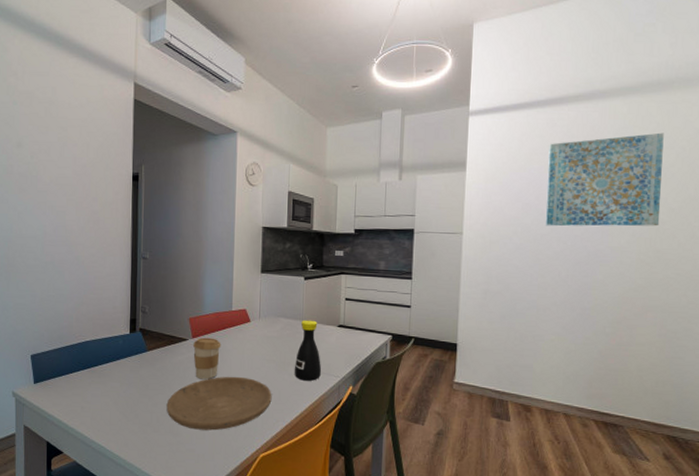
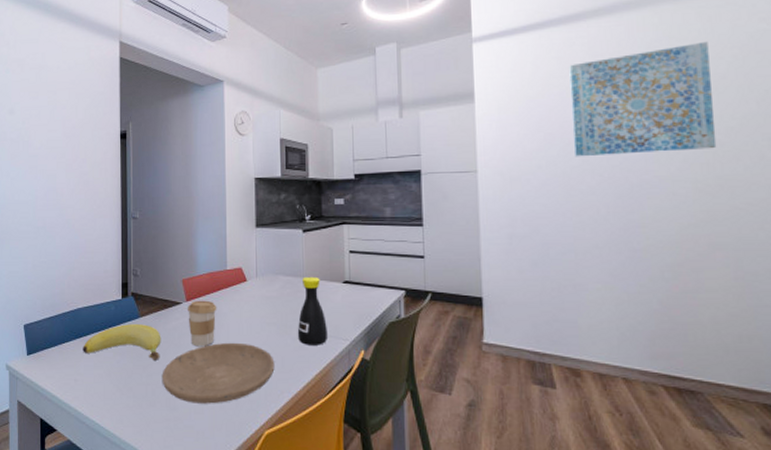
banana: none [90,357,167,391] -> present [83,324,161,360]

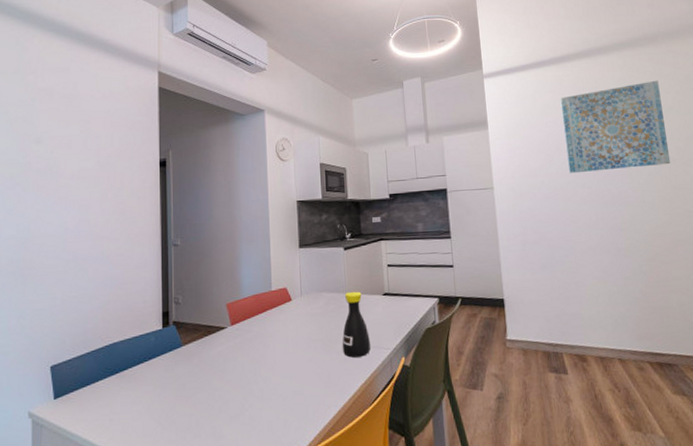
banana: present [83,324,161,360] -> none [119,353,206,390]
plate: present [162,342,275,404] -> none [206,361,322,429]
coffee cup: present [188,300,217,347] -> none [233,322,263,371]

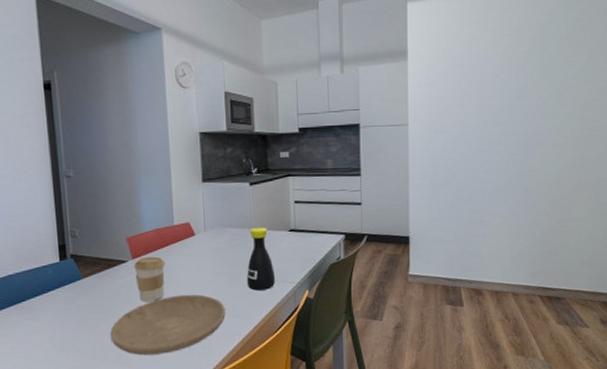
plate: none [206,361,322,429] -> present [110,294,226,356]
coffee cup: none [233,322,263,371] -> present [134,256,166,302]
wall art: present [560,80,671,174] -> none [486,13,591,112]

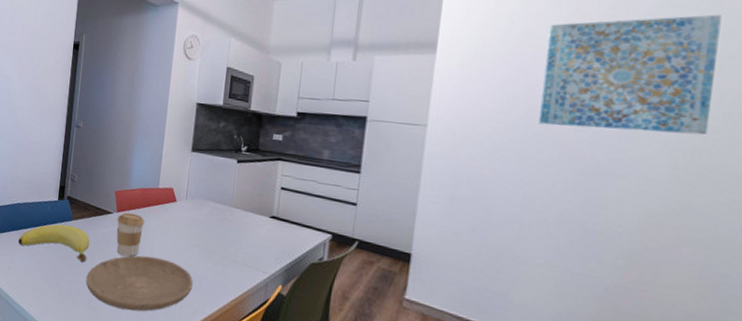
banana: none [18,285,108,320] -> present [18,224,90,262]
bottle: present [246,227,275,291] -> none [218,206,249,274]
wall art: none [486,13,591,112] -> present [537,14,722,135]

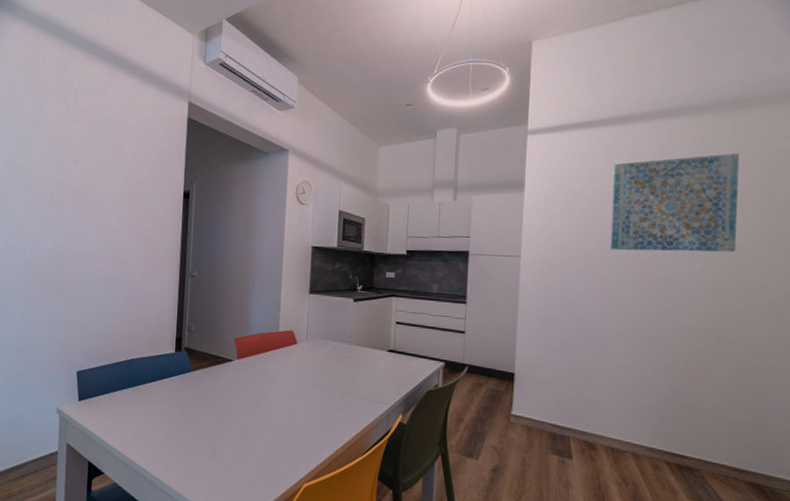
banana: present [18,224,90,262] -> none [134,377,211,413]
plate: present [86,255,193,312] -> none [209,400,318,457]
coffee cup: present [116,212,145,257] -> none [238,358,267,403]

